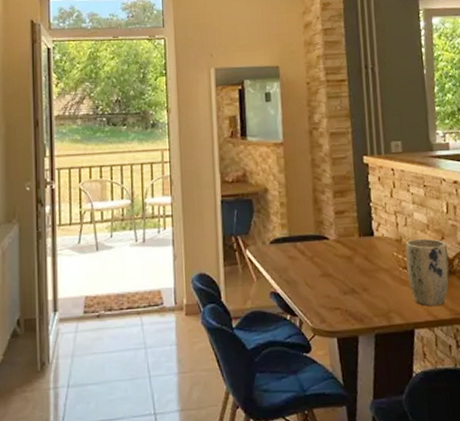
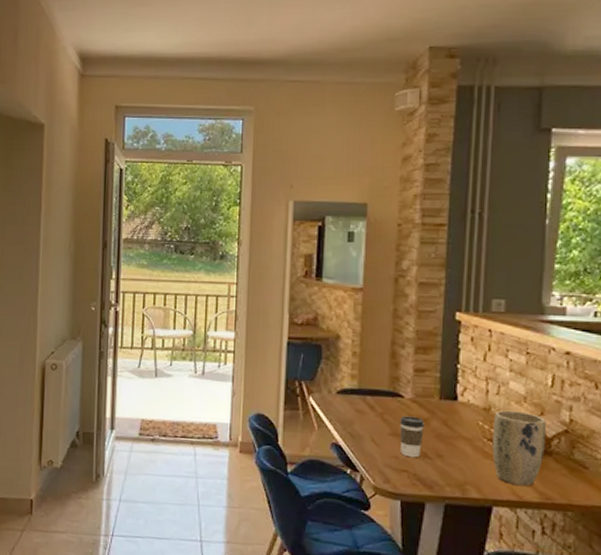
coffee cup: none [328,255,350,295] -> present [399,416,424,458]

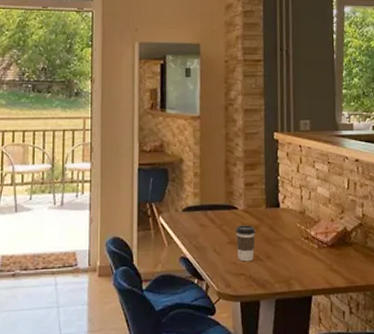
plant pot: present [492,410,546,487] -> none [307,211,347,275]

